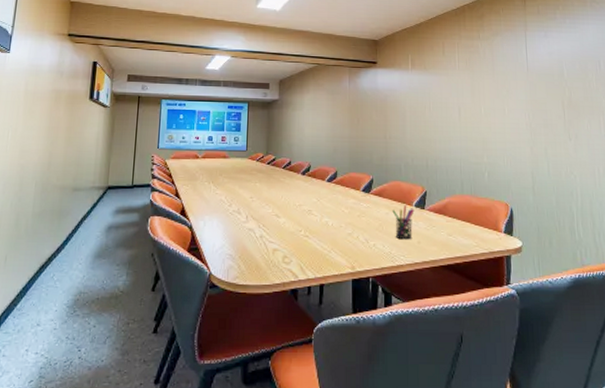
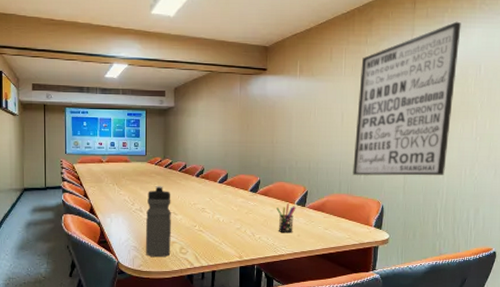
water bottle: none [242,185,274,268] -> present [145,186,171,258]
wall art: none [474,18,577,176] -> present [353,21,461,176]

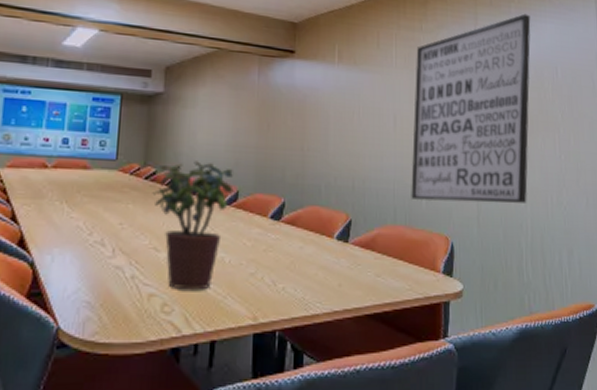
water bottle: present [145,186,171,258] -> none [104,206,152,320]
potted plant: none [170,154,225,239] -> present [152,161,234,290]
pen holder: present [276,203,296,233] -> none [308,237,336,282]

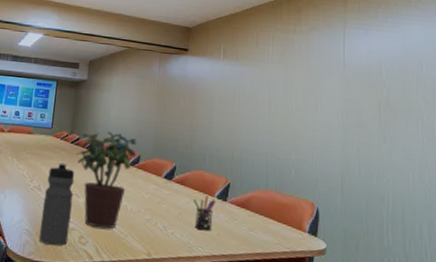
water bottle: none [104,206,152,320] -> present [38,163,75,246]
pen holder: none [308,237,336,282] -> present [193,195,216,231]
wall art: present [411,13,531,204] -> none [282,17,397,179]

